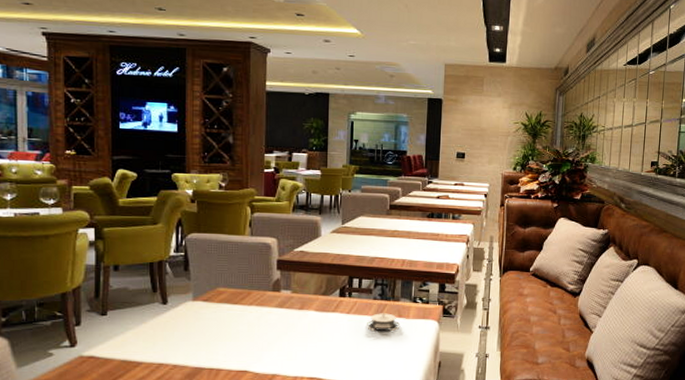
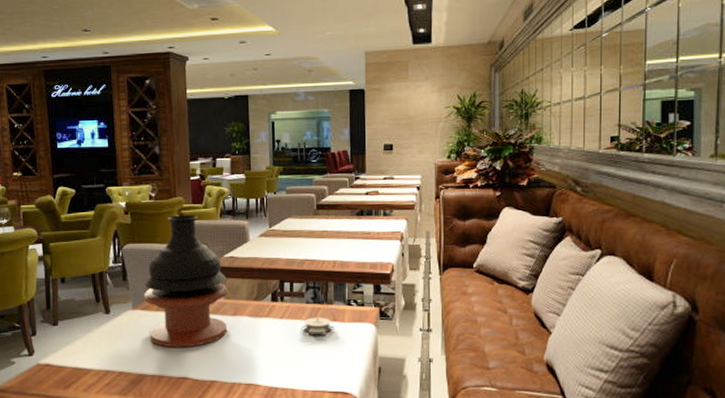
vase: none [206,206,295,341] -> present [144,214,228,348]

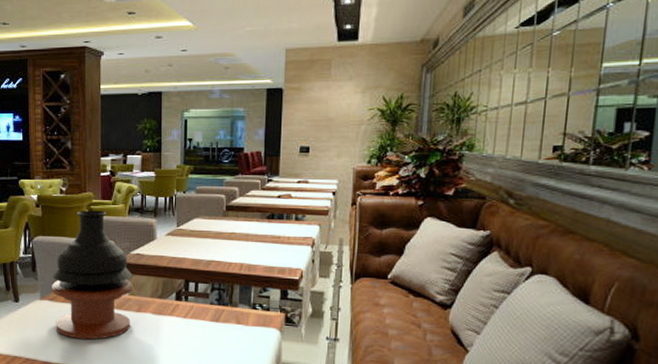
architectural model: present [300,316,336,335] -> none [203,317,239,337]

